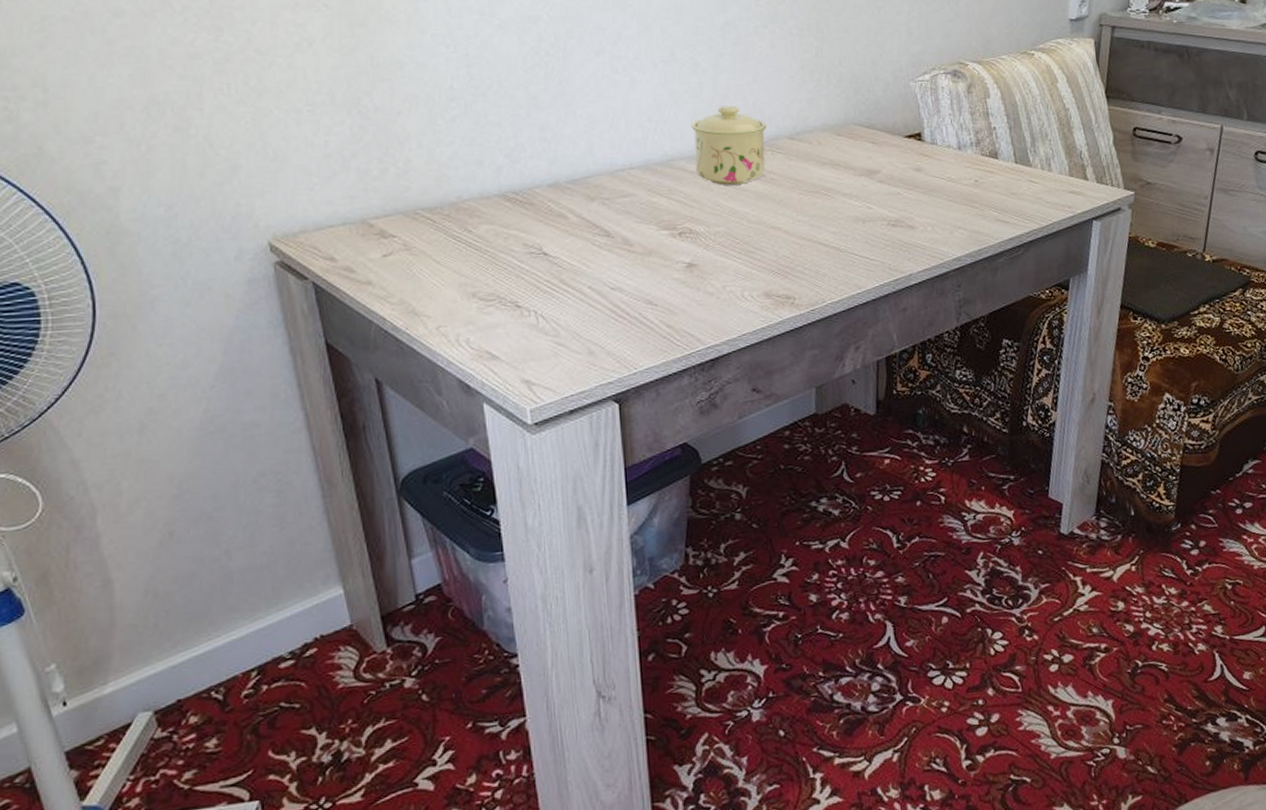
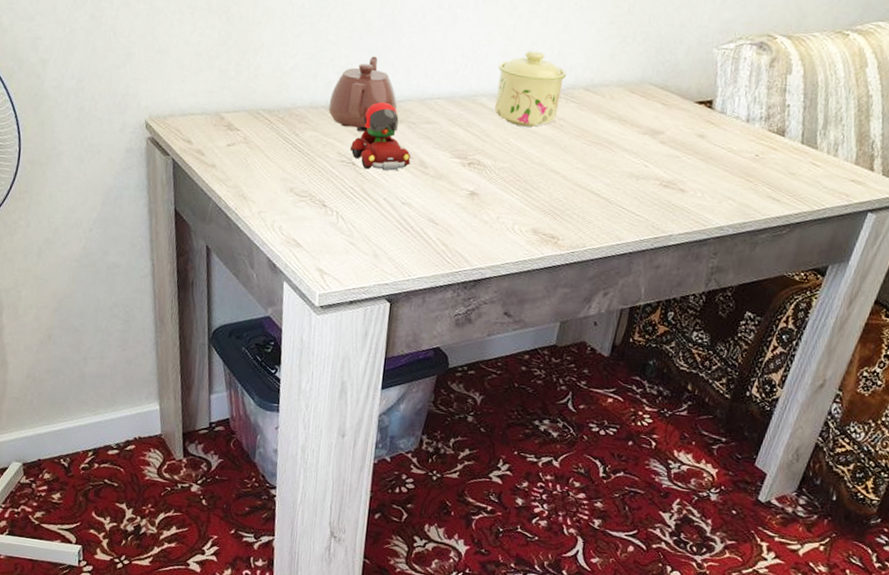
teapot: none [503,132,586,214] -> present [328,56,398,128]
toy car: none [538,180,612,258] -> present [350,101,411,171]

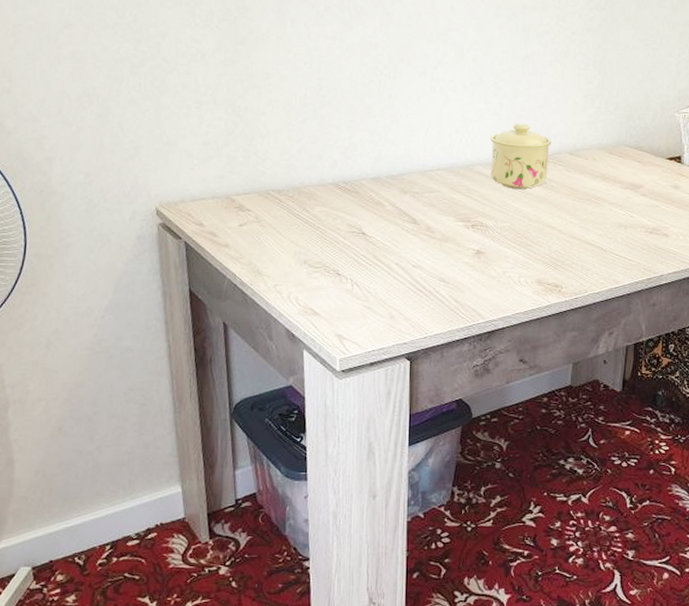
teapot: present [328,56,398,128] -> none [336,136,401,201]
toy car: present [350,101,411,171] -> none [360,176,418,238]

